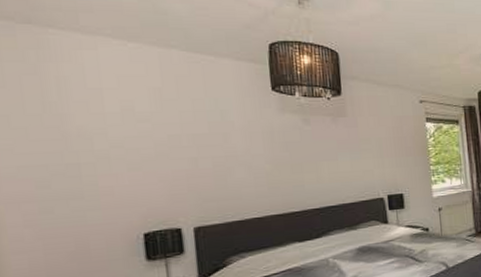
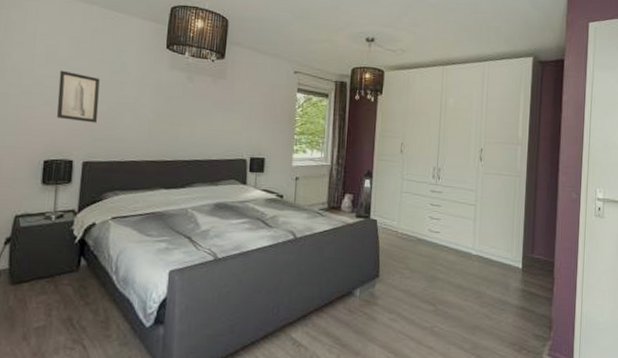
wall art: none [143,128,204,184] -> present [56,70,100,123]

